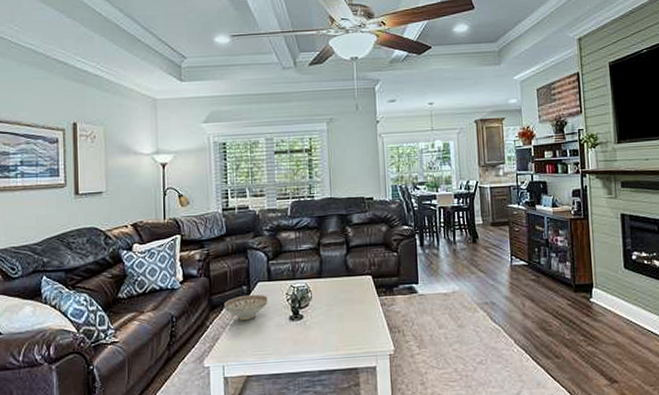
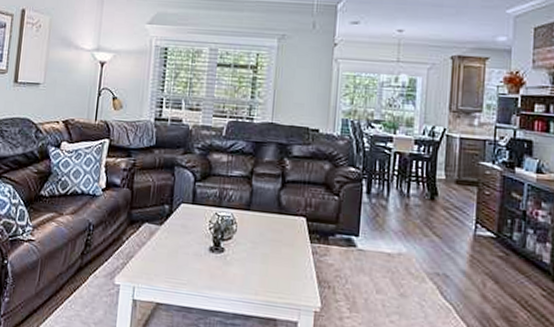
decorative bowl: present [223,294,268,320] -> none [142,214,190,243]

